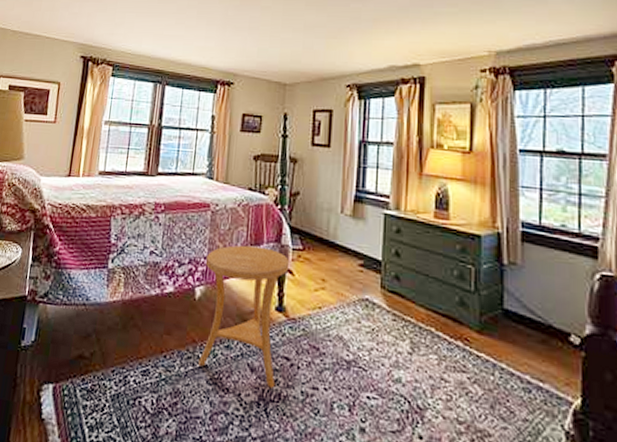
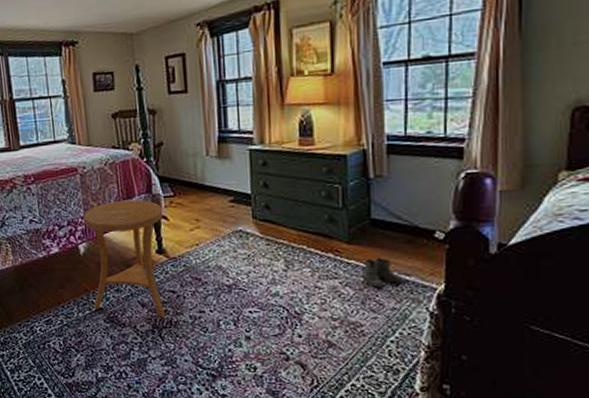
boots: none [491,354,537,393] -> present [361,257,404,289]

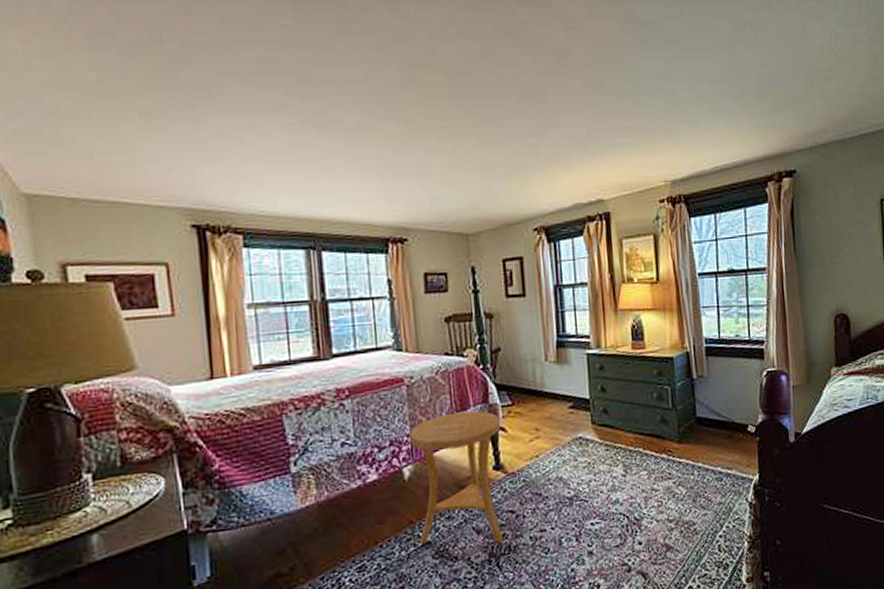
boots: present [361,257,404,289] -> none [691,453,727,485]

